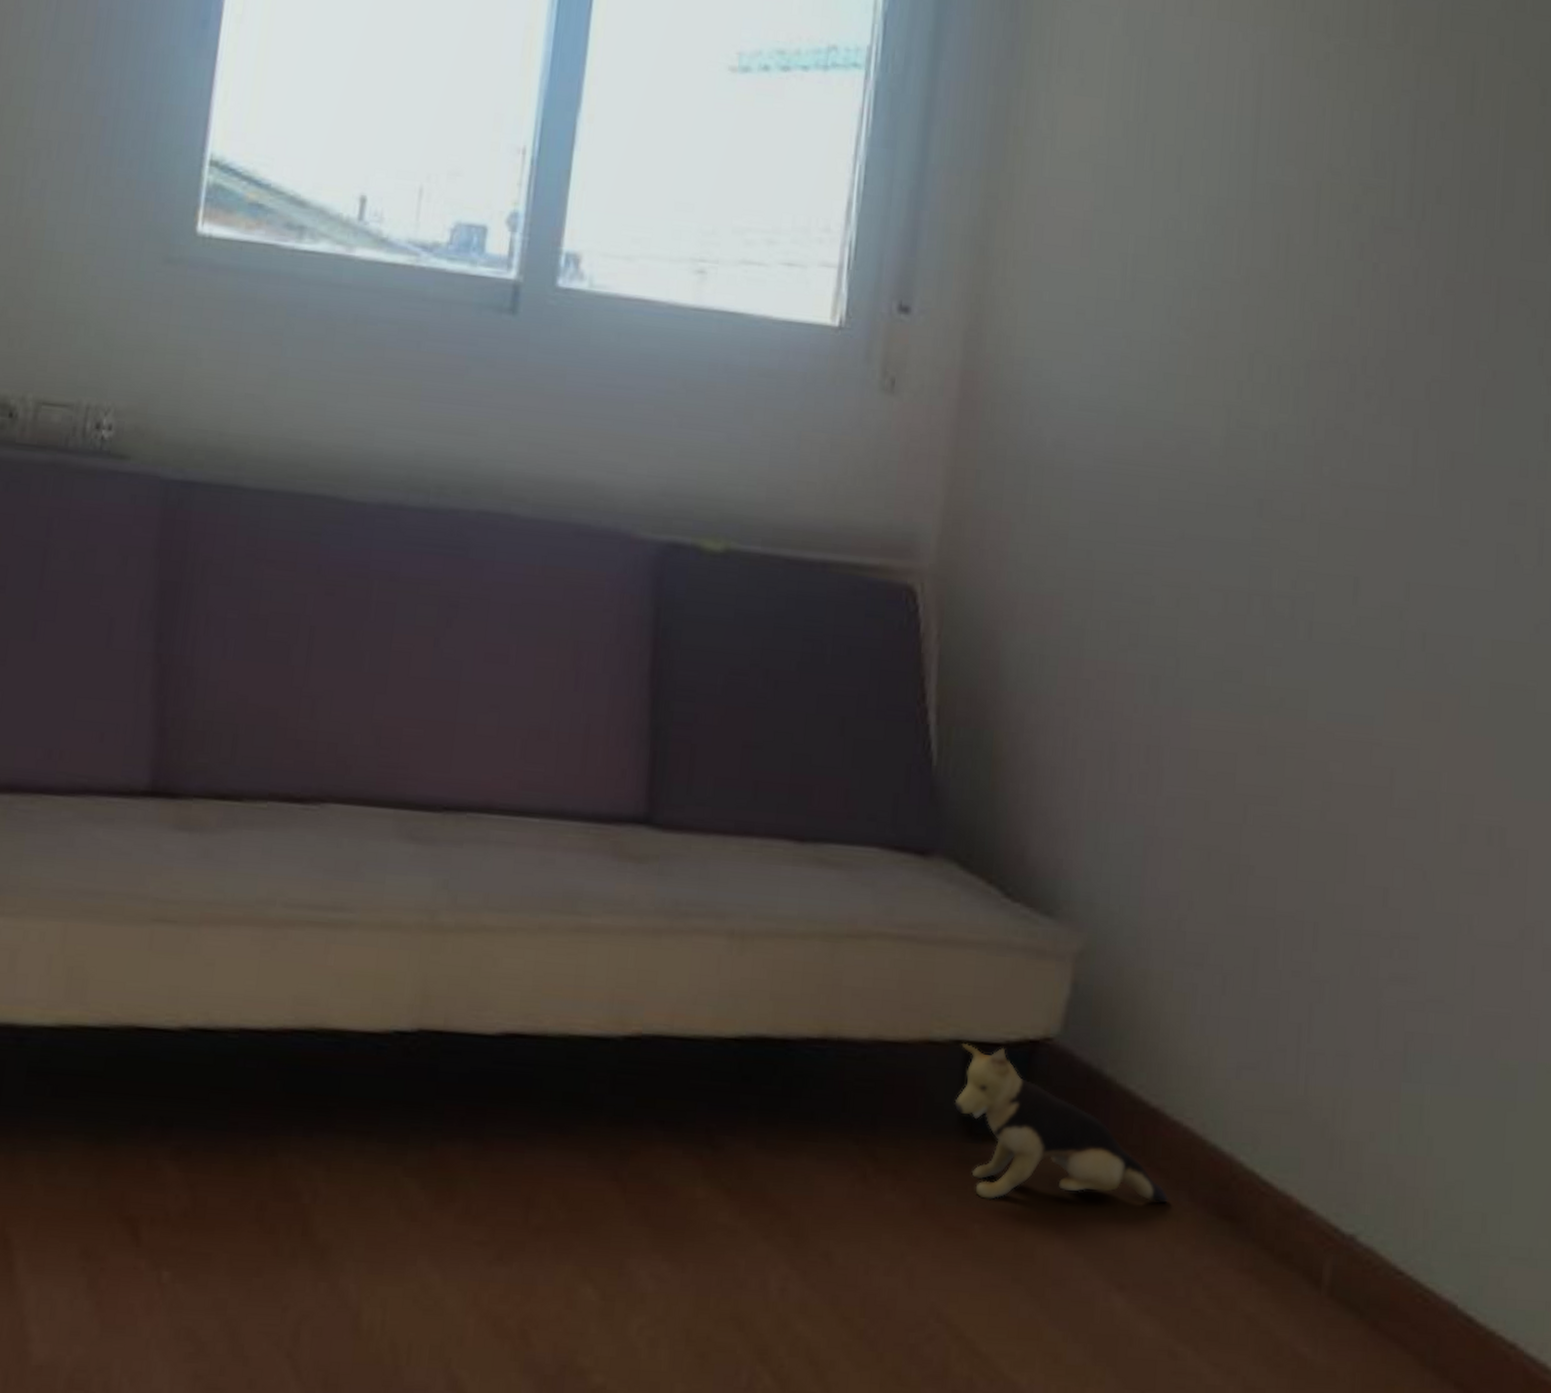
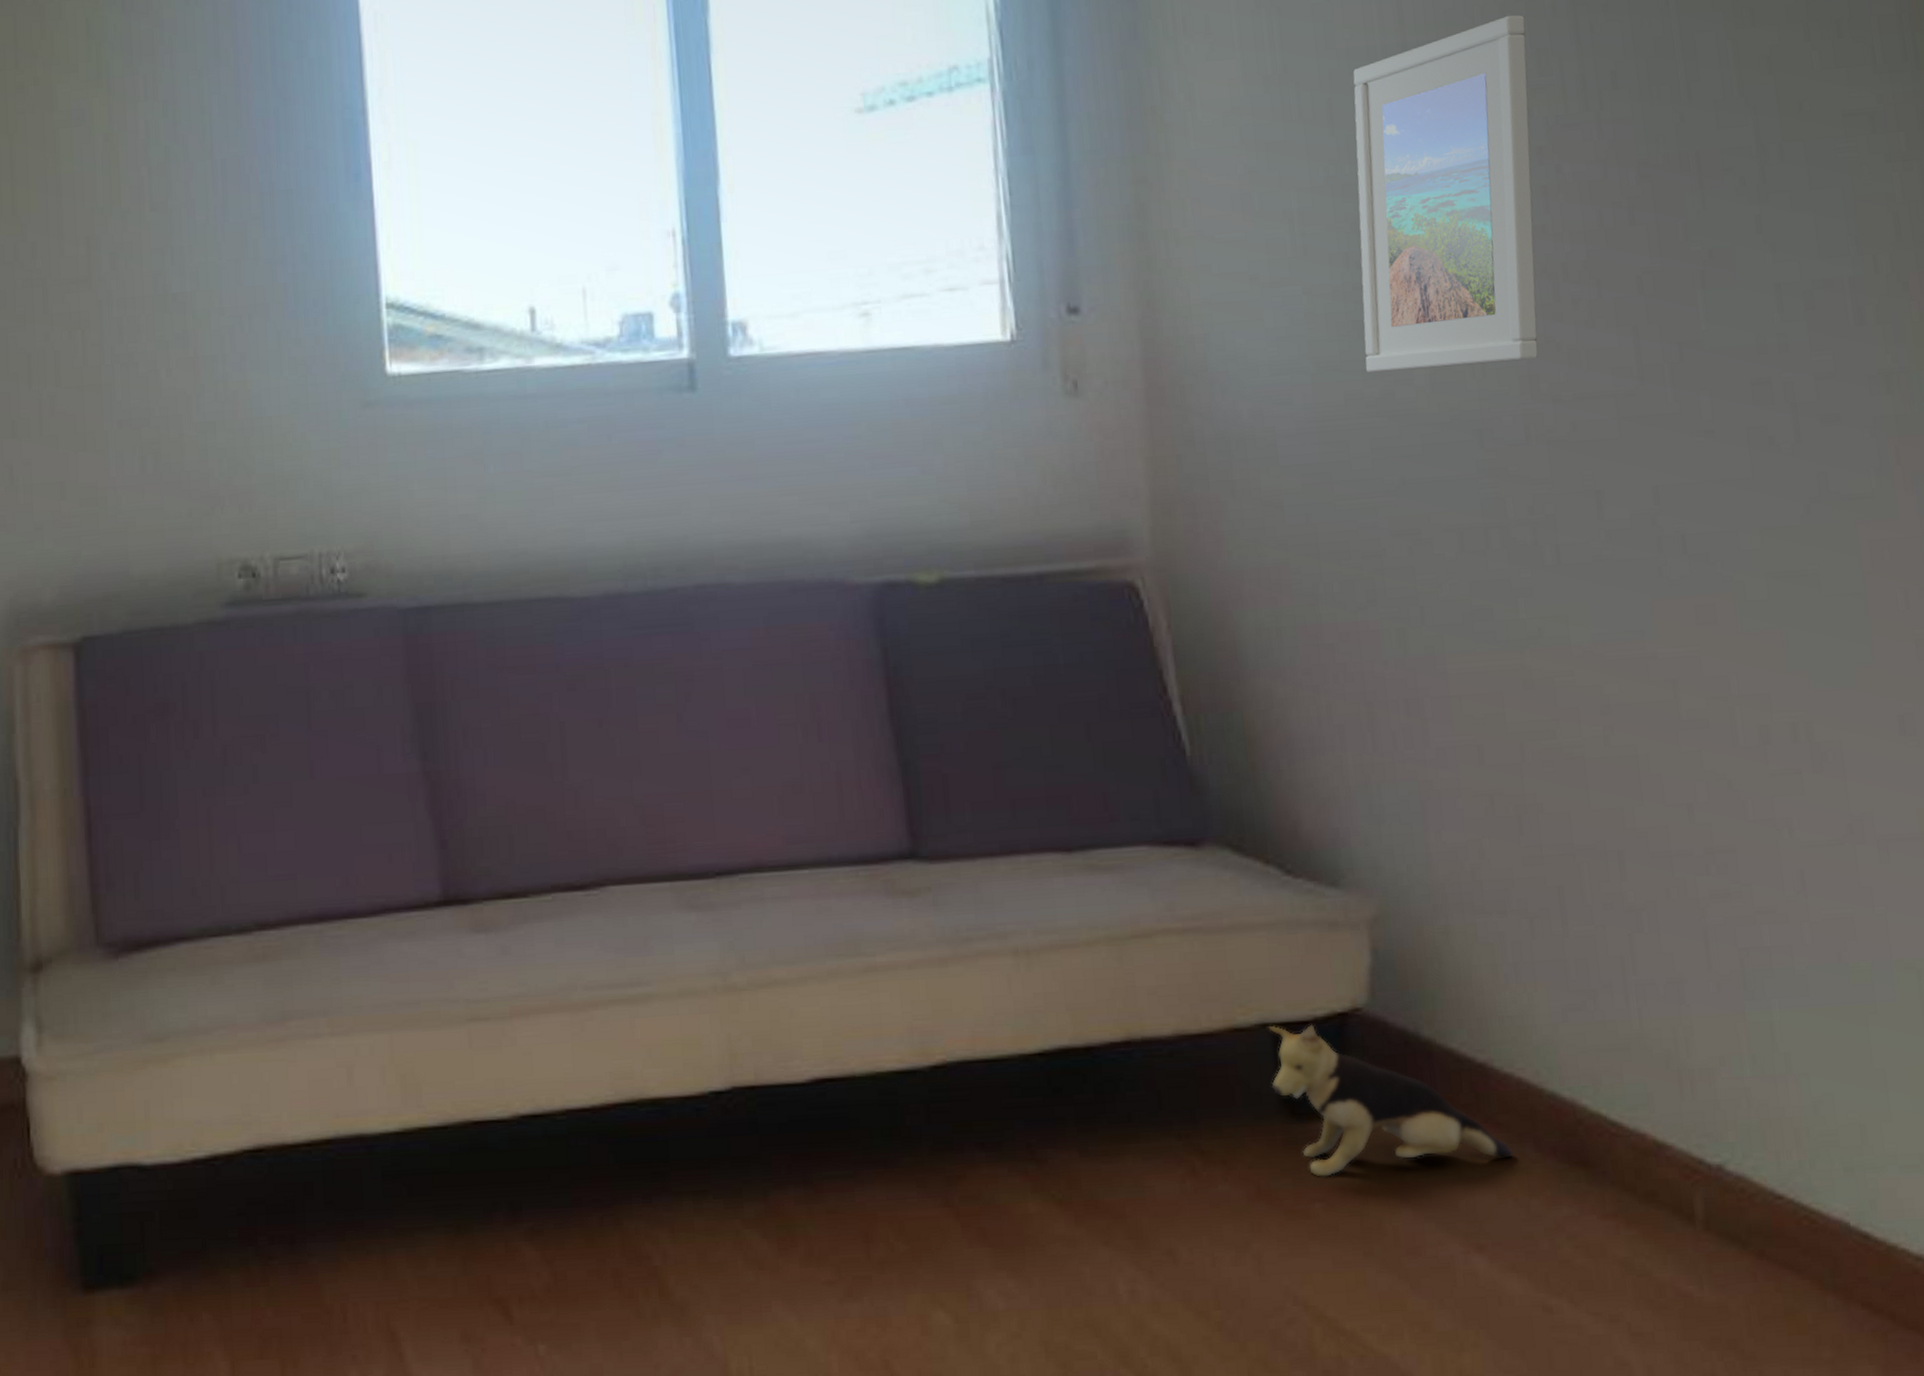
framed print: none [1167,113,1371,442] -> present [1353,14,1538,373]

